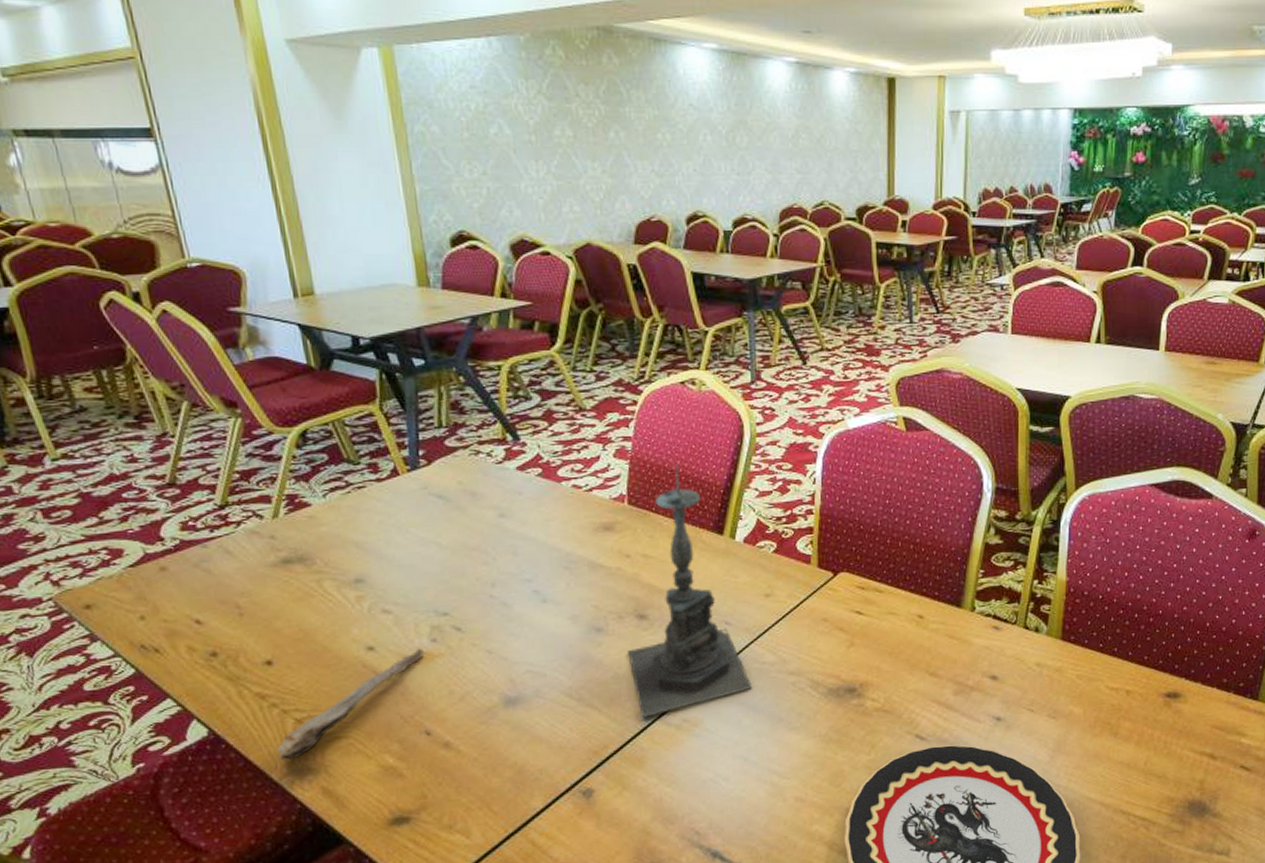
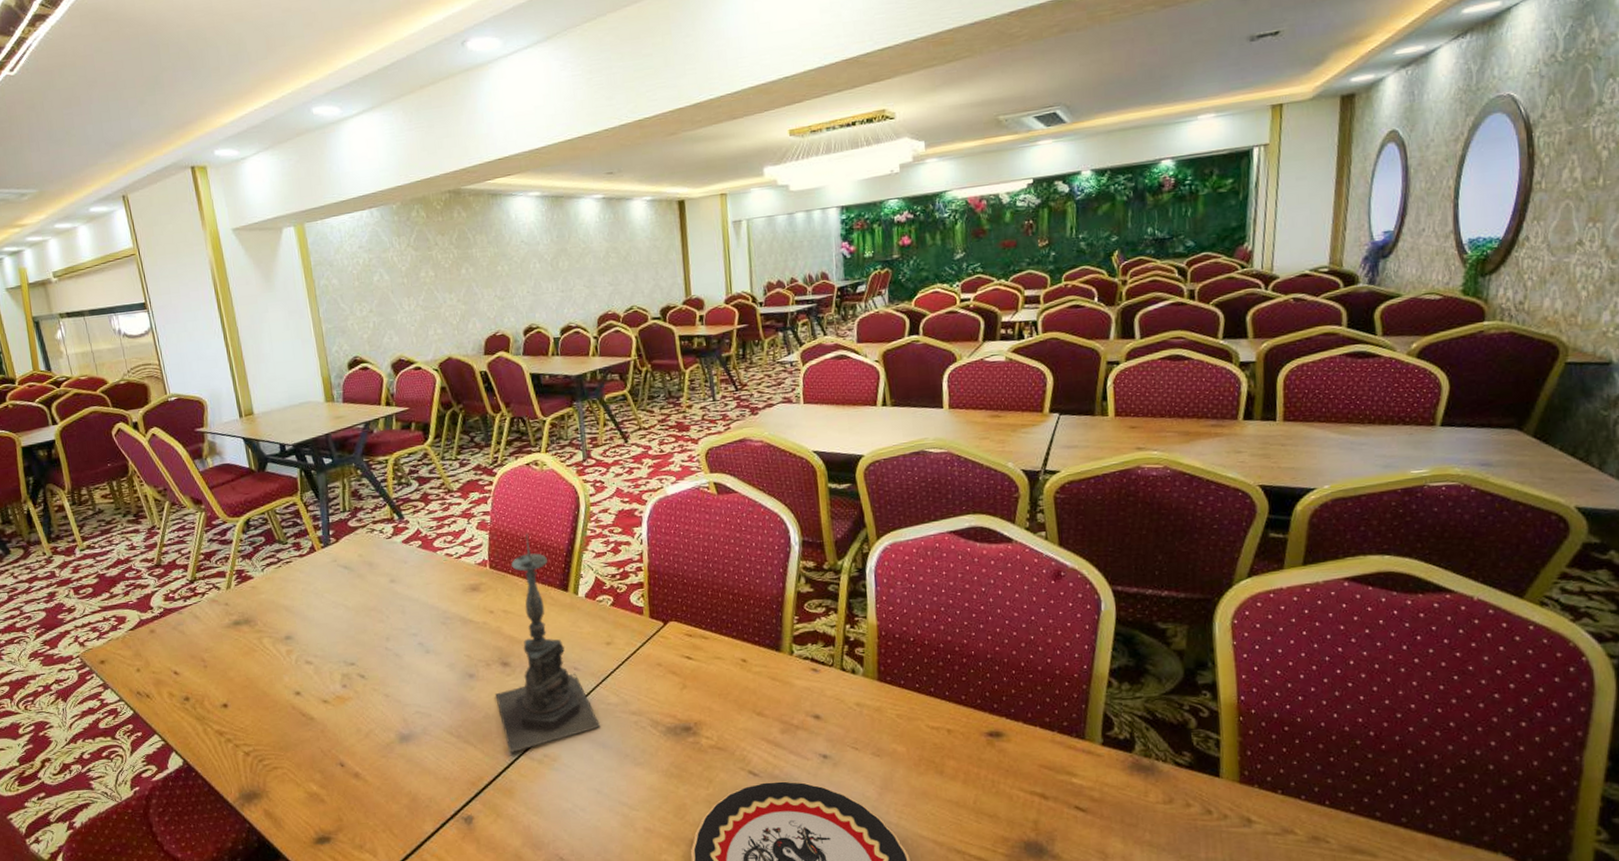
spoon: present [277,649,424,761] -> none [231,694,337,787]

